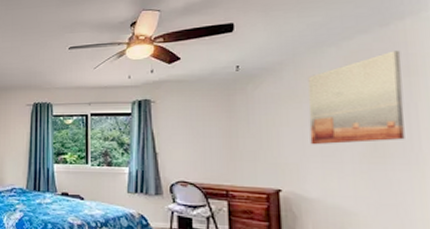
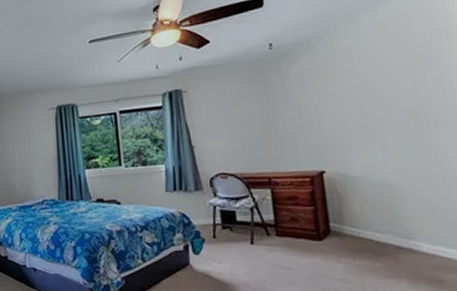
wall art: present [308,50,405,145] -> none [345,10,448,121]

